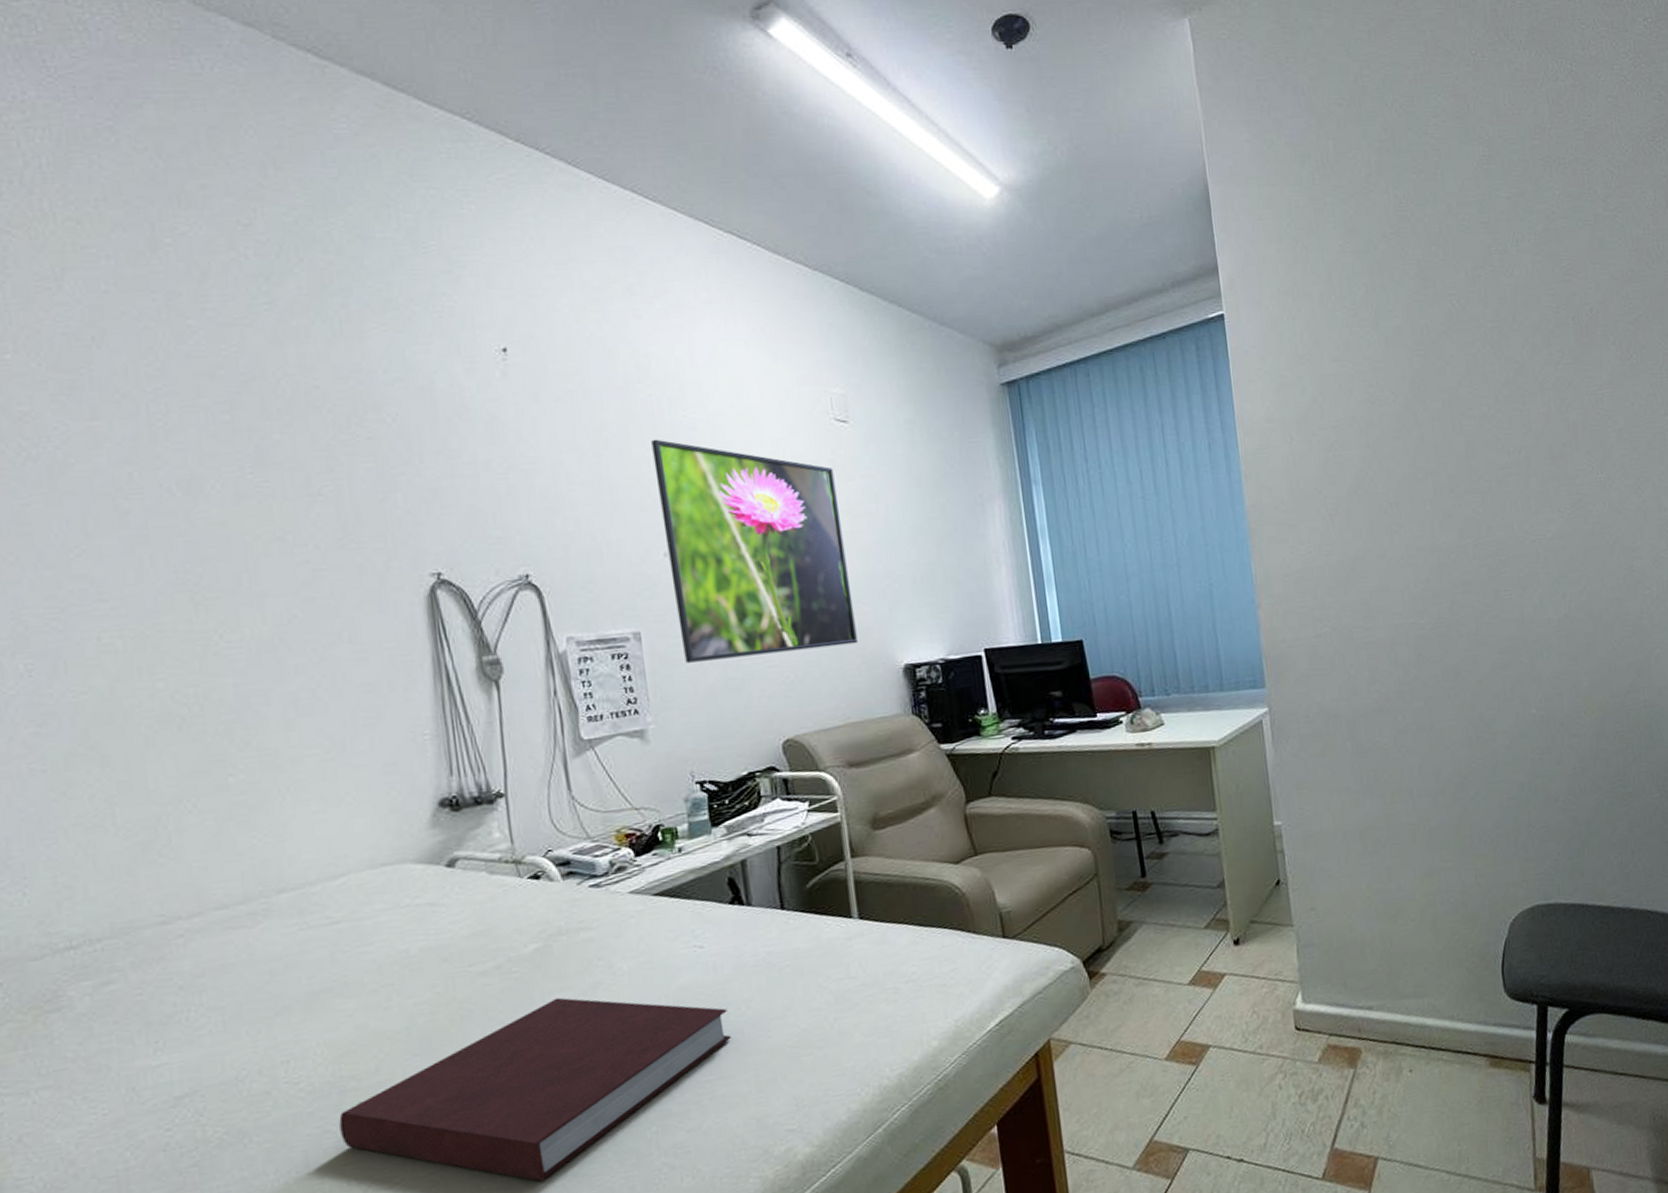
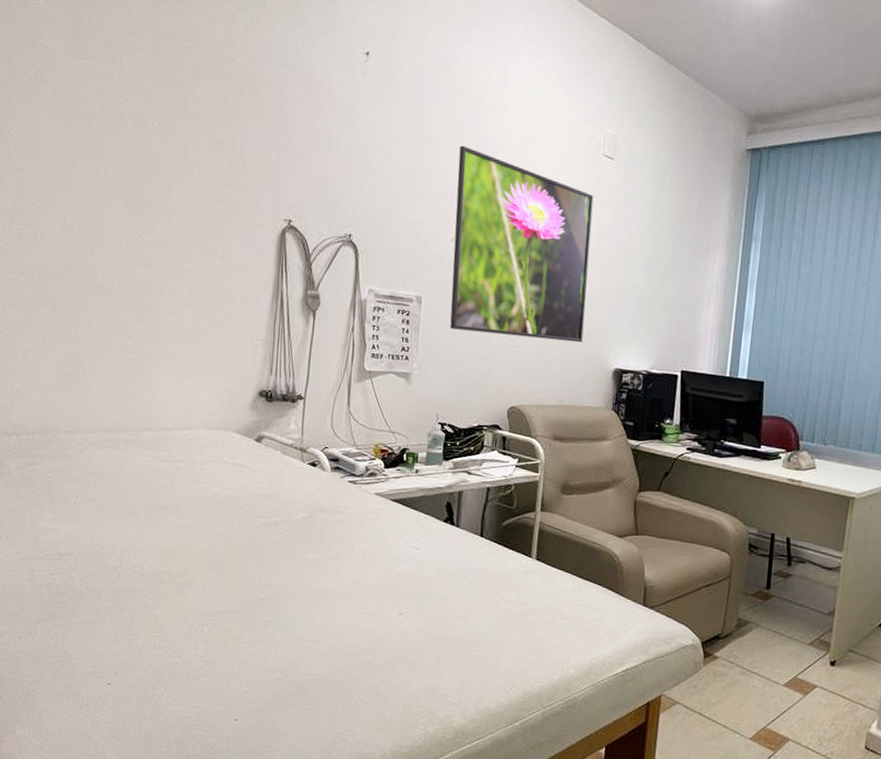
notebook: present [339,997,732,1182] -> none [155,556,426,685]

